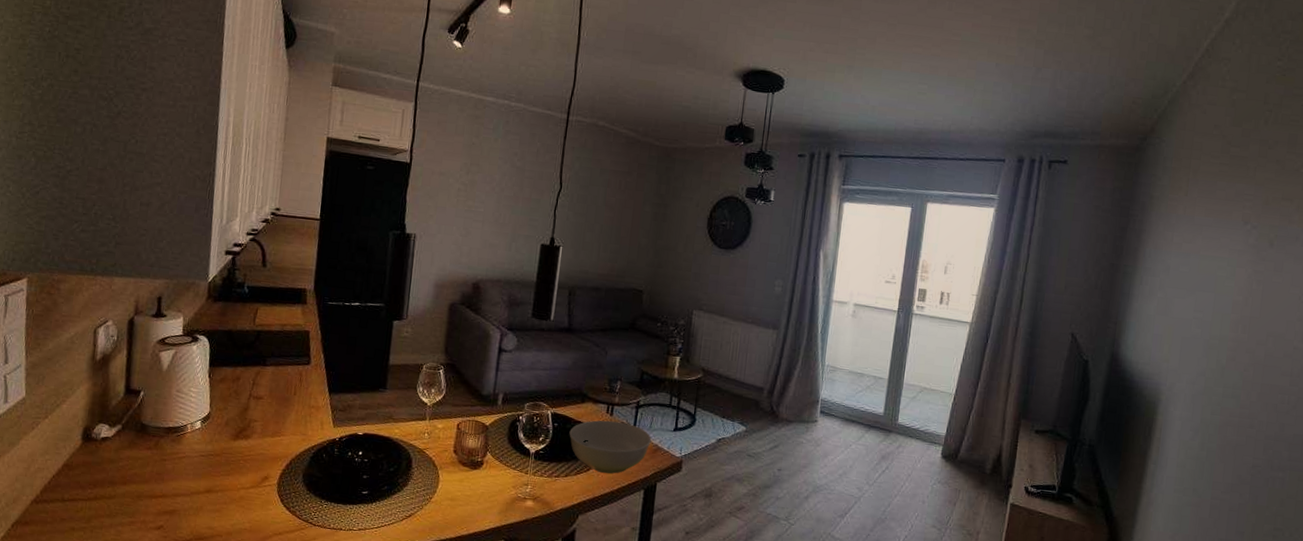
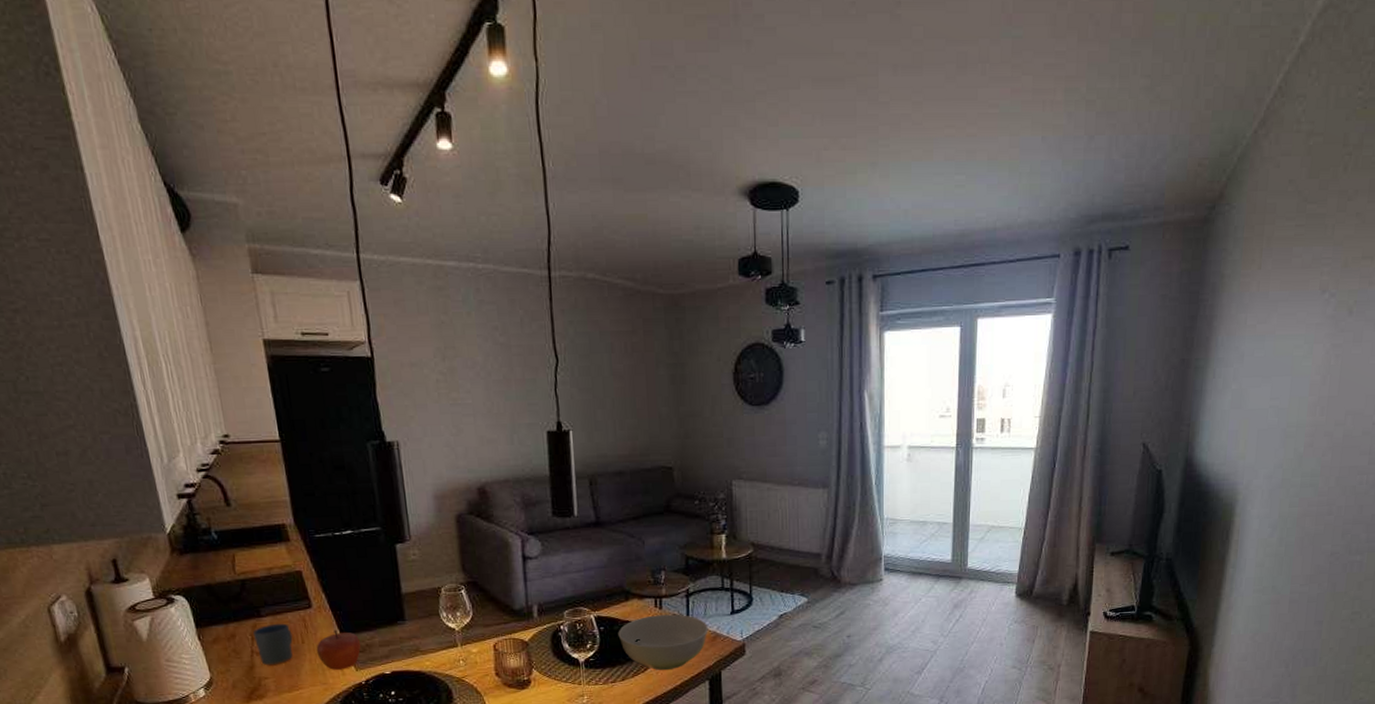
mug: none [255,373,288,411] -> present [253,623,293,666]
fruit: none [304,387,344,424] -> present [316,629,361,670]

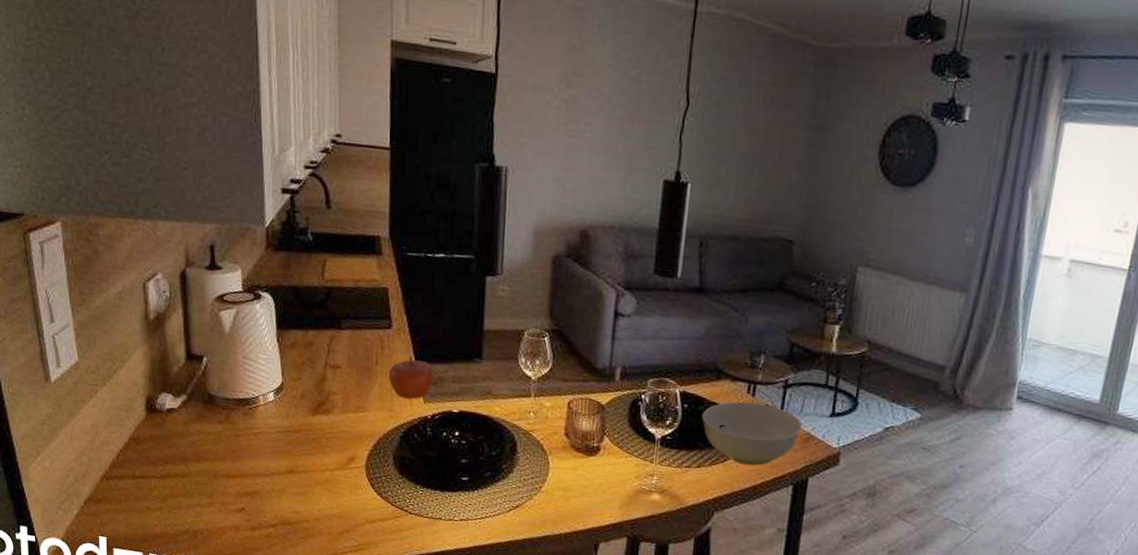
mug: present [253,623,293,666] -> none [331,338,368,382]

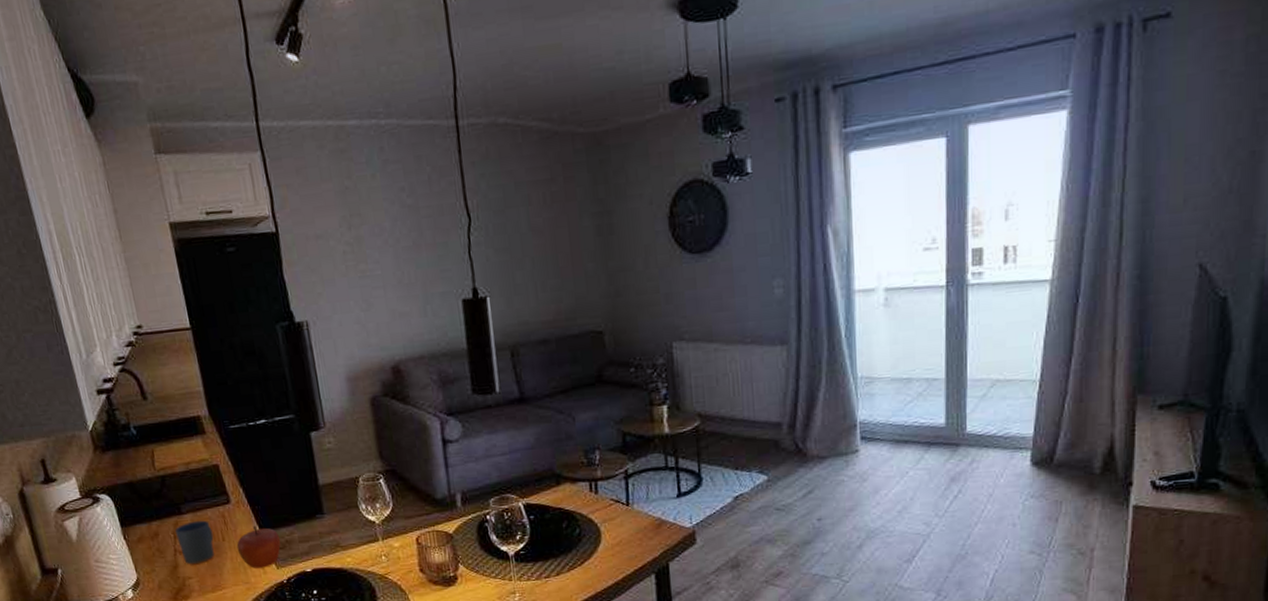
mug: none [331,338,368,382] -> present [175,520,215,565]
bowl: present [702,401,803,466] -> none [550,498,652,563]

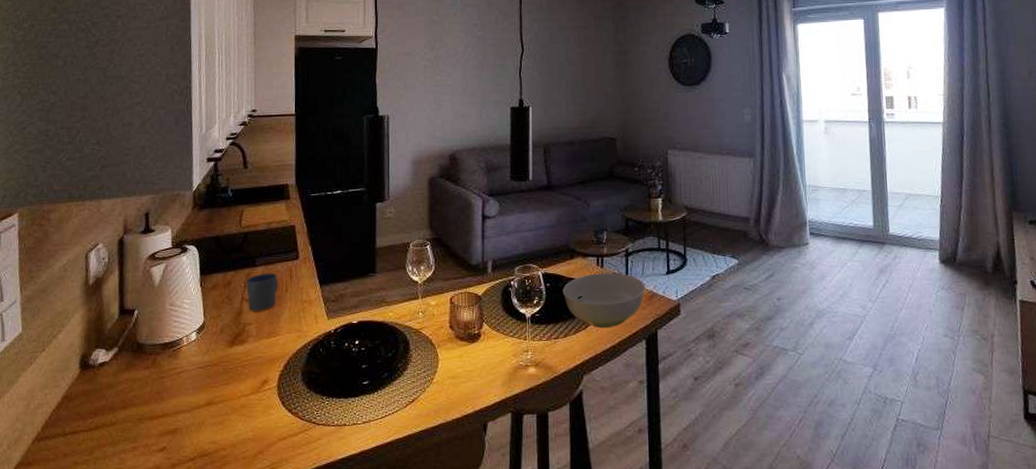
fruit: present [236,525,281,569] -> none [296,280,336,318]
bowl: none [550,498,652,563] -> present [562,272,646,328]

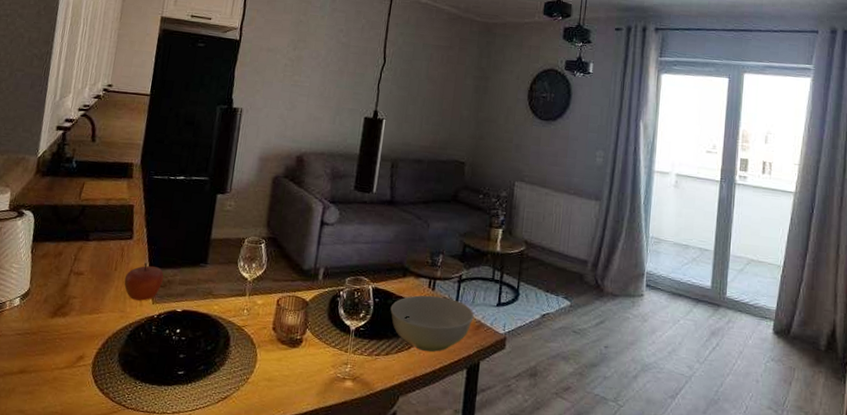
mug: present [246,273,279,312] -> none [75,248,109,287]
fruit: none [296,280,336,318] -> present [124,262,164,301]

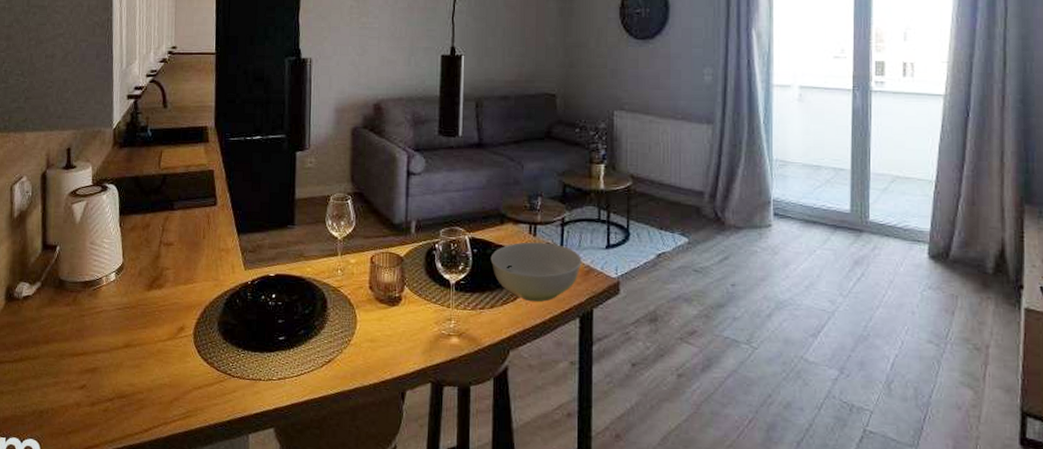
fruit: present [124,262,164,301] -> none [214,228,253,268]

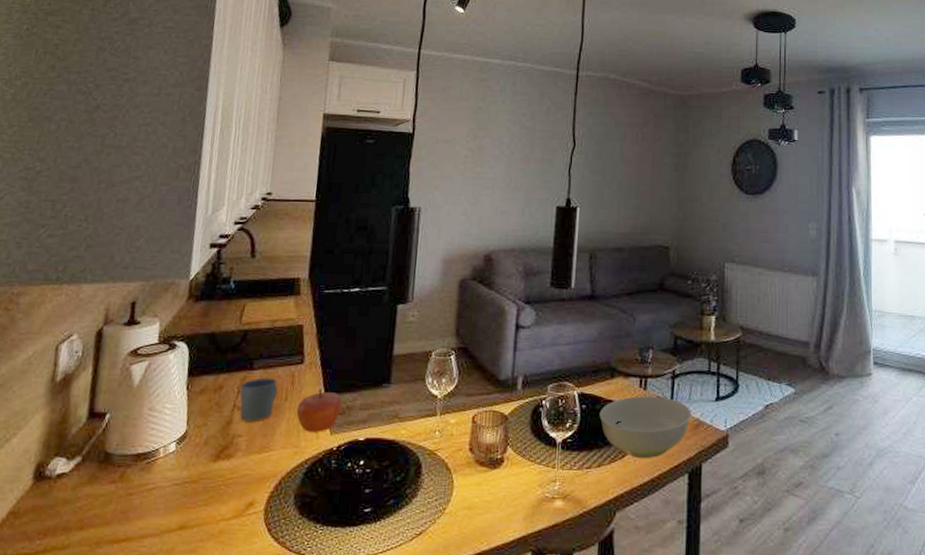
mug: none [164,217,196,257] -> present [240,377,278,423]
fruit: none [214,228,253,268] -> present [296,388,342,432]

